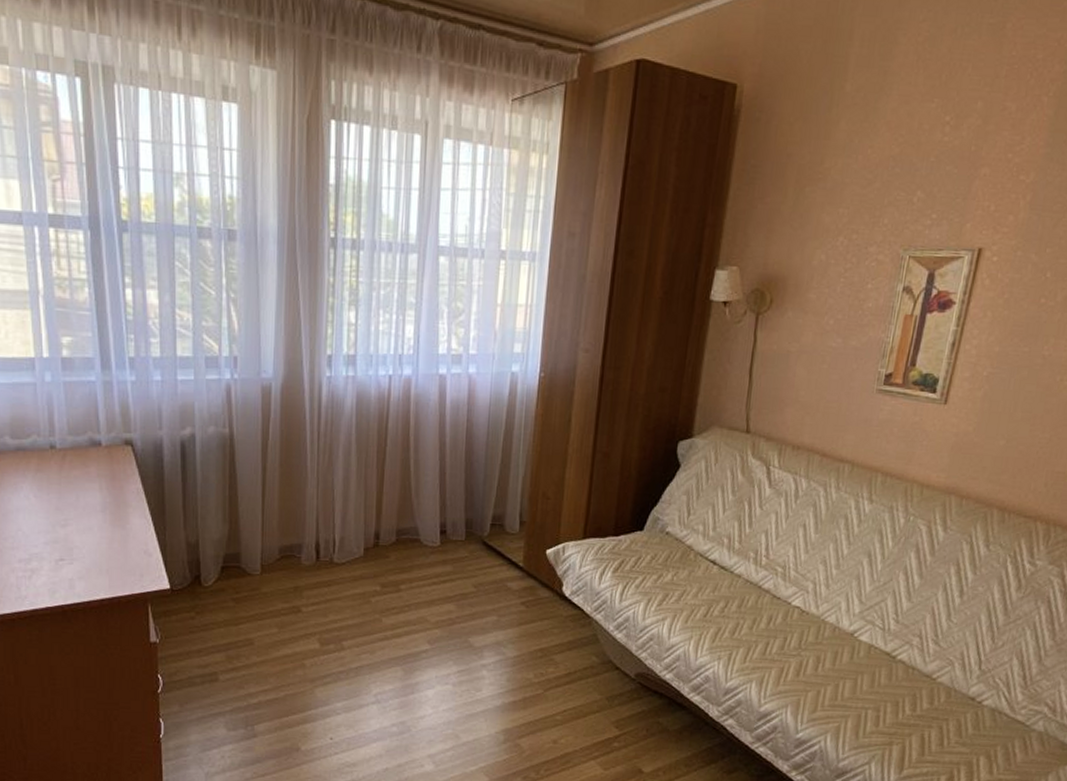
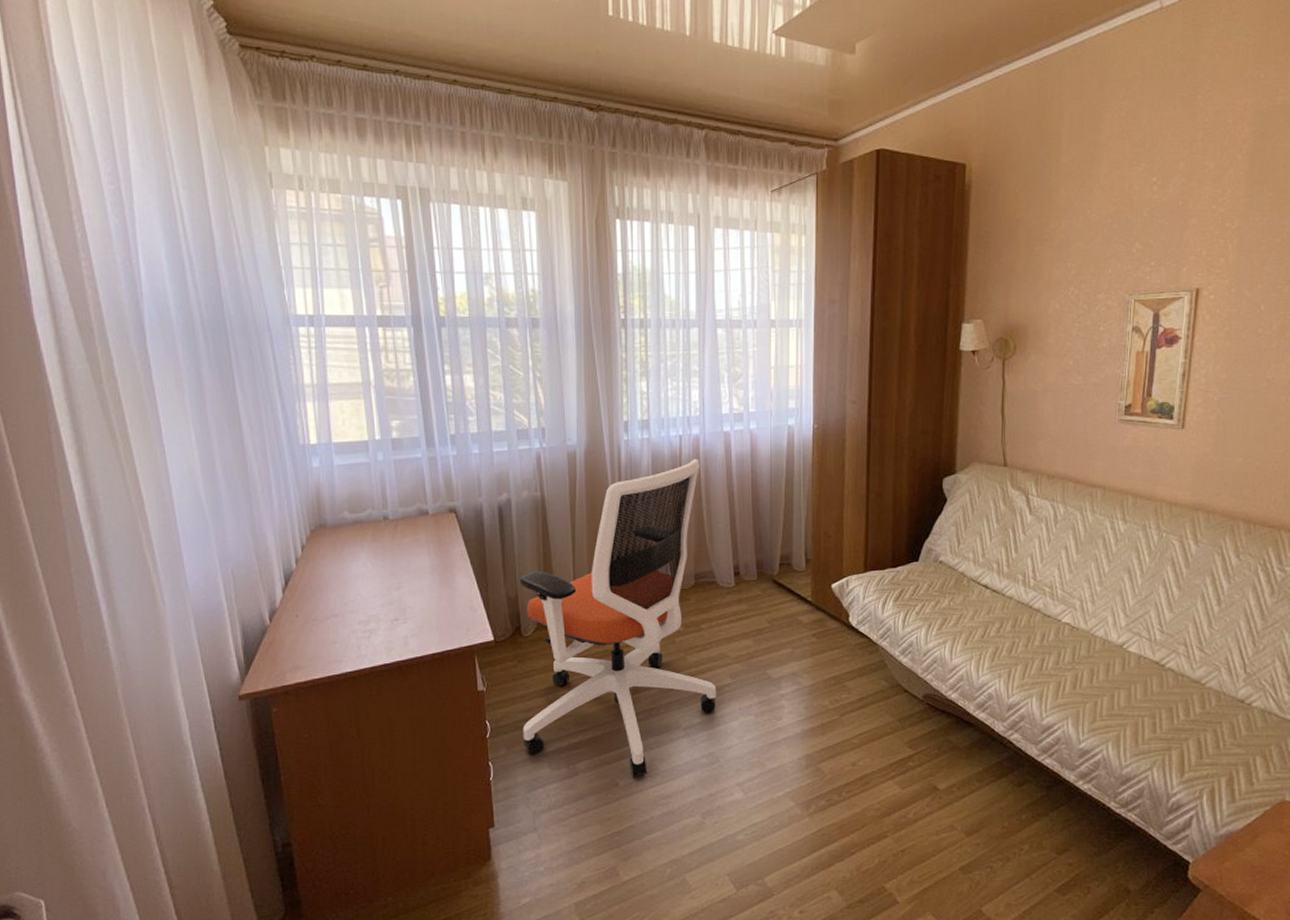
office chair: none [198,403,413,743] -> present [519,459,717,778]

